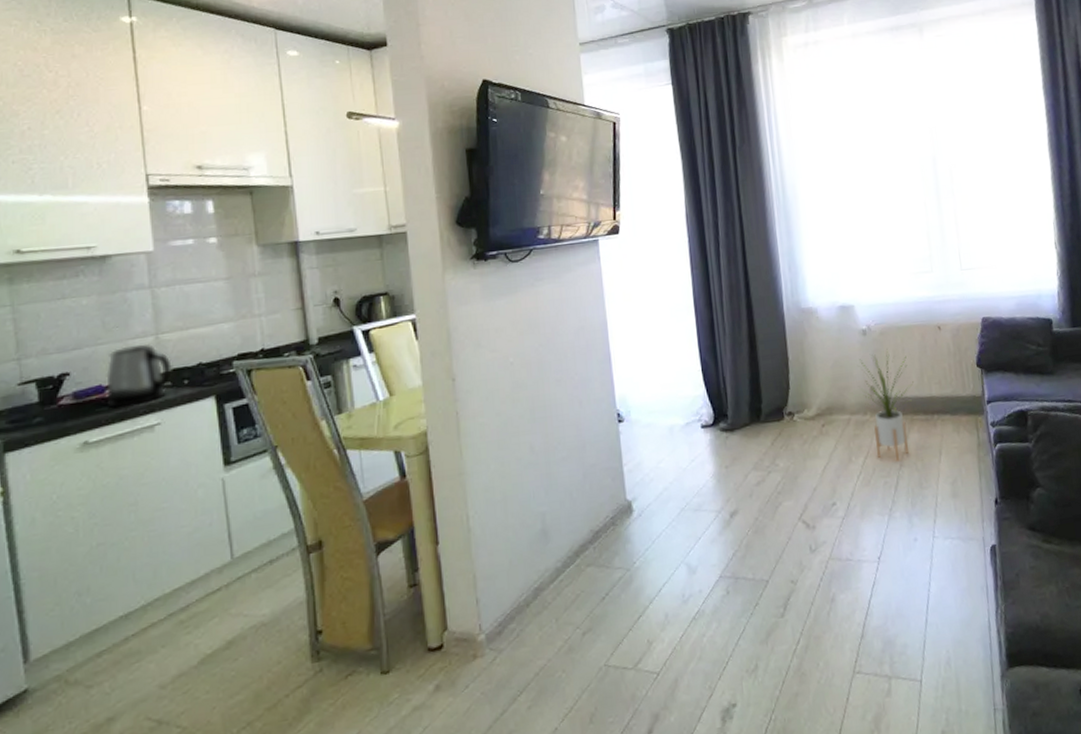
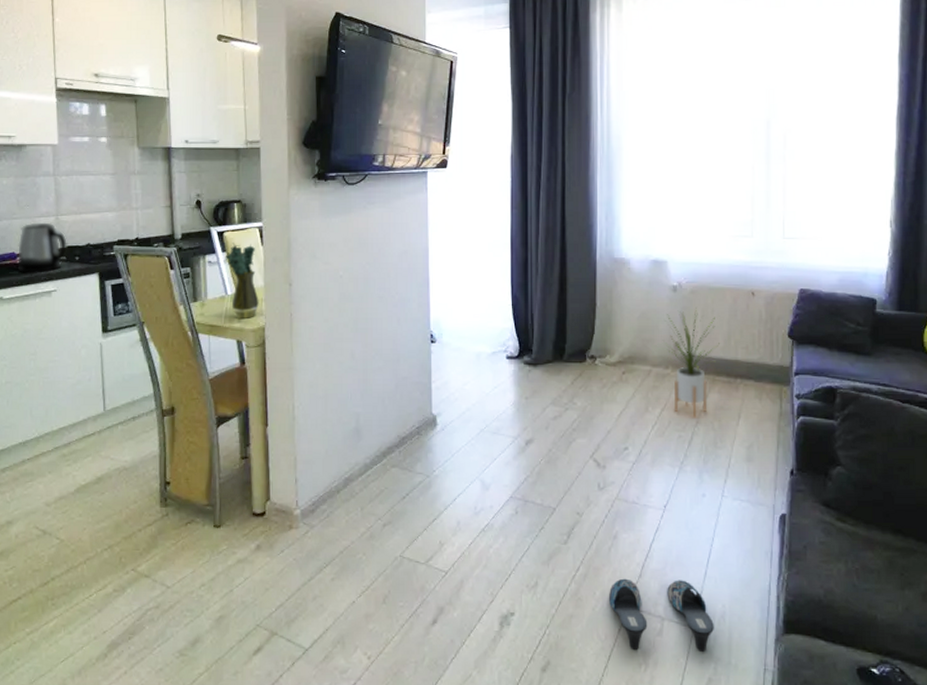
vase: none [373,340,418,426] -> present [225,243,259,318]
slippers: none [832,632,941,717] -> present [609,578,714,652]

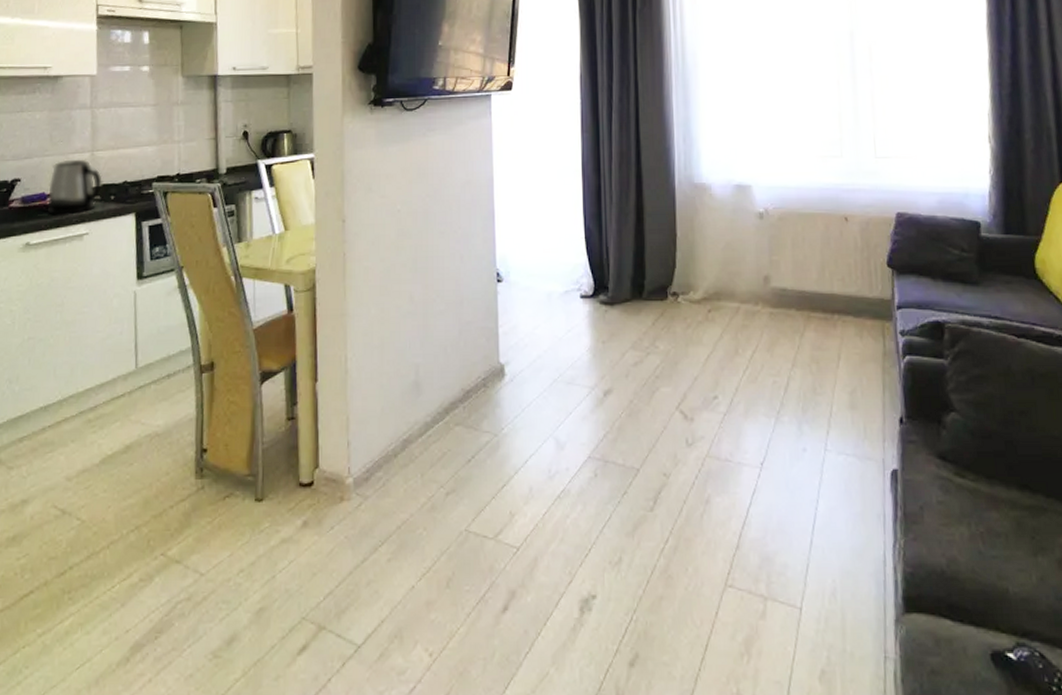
vase: present [225,243,259,318] -> none [273,176,309,260]
slippers: present [609,578,714,652] -> none [703,550,825,637]
house plant: present [664,308,720,418] -> none [752,236,813,361]

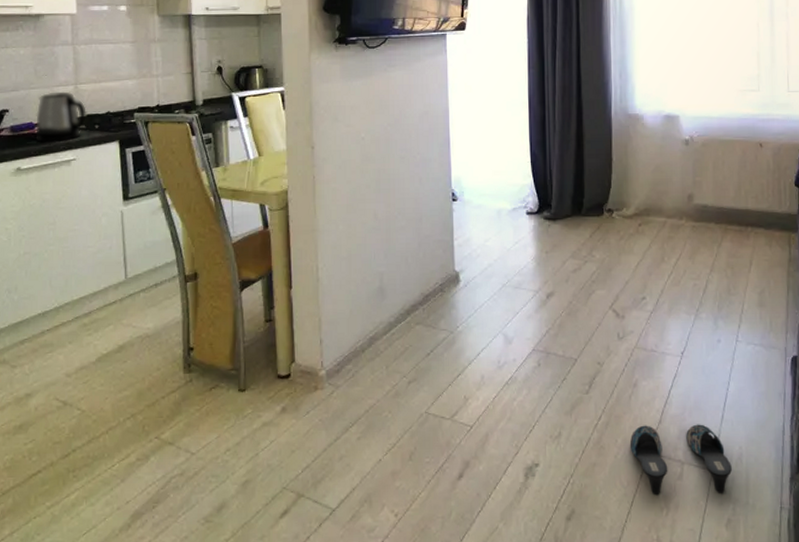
slippers: none [703,550,825,637] -> present [630,424,732,494]

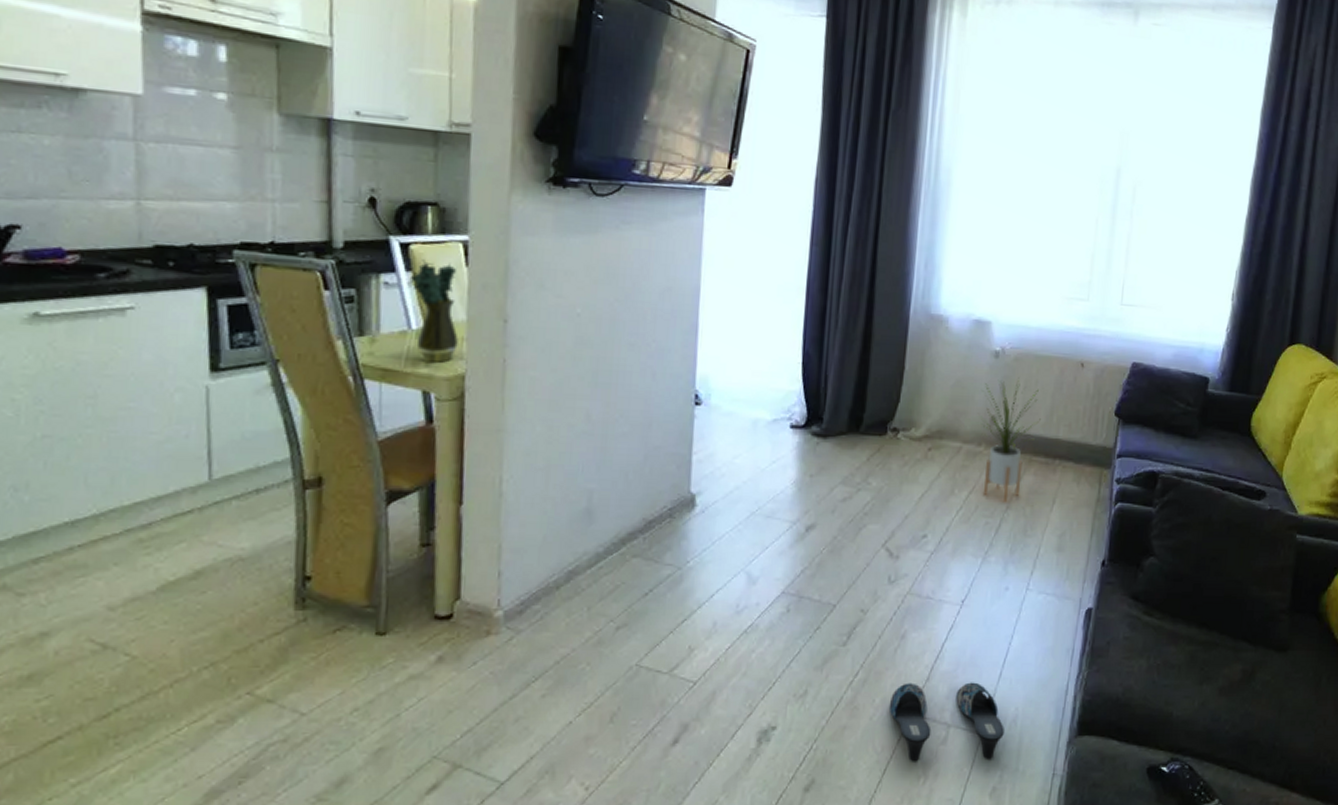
kettle: present [35,91,86,143] -> none [66,206,155,282]
vase: none [246,107,282,182] -> present [409,259,458,363]
house plant: none [678,160,731,267] -> present [982,377,1041,503]

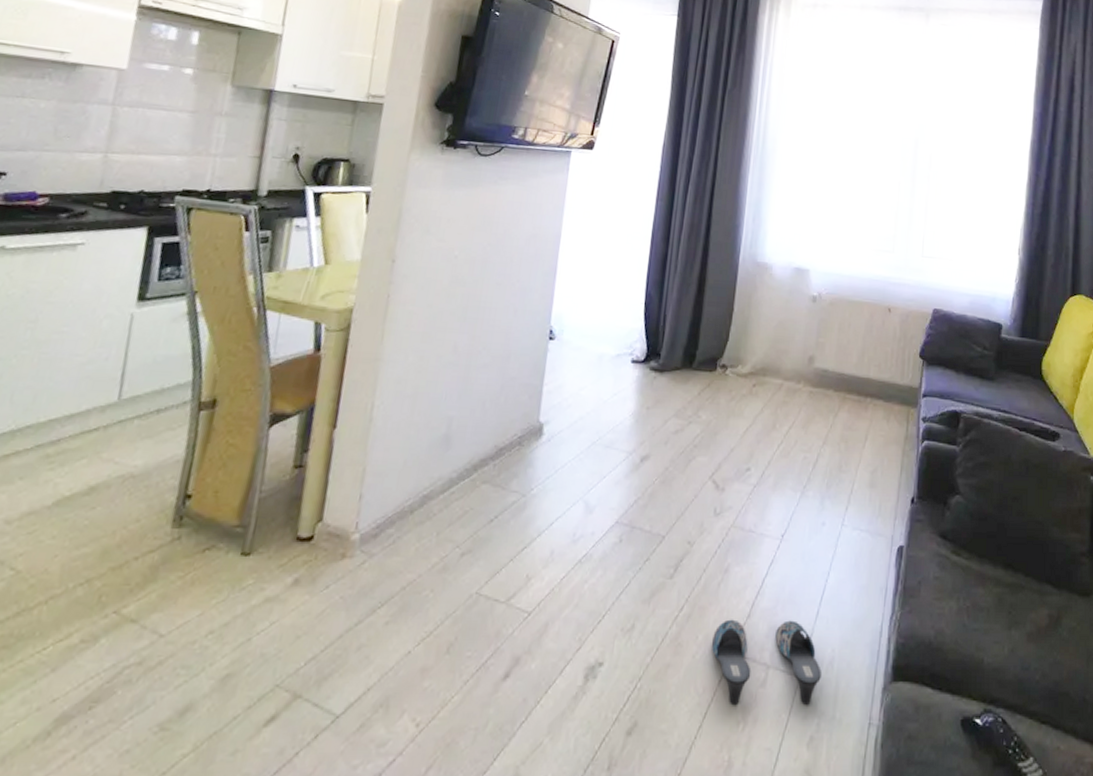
vase: present [409,259,458,363] -> none [315,207,358,297]
house plant: present [982,377,1041,503] -> none [801,320,853,439]

